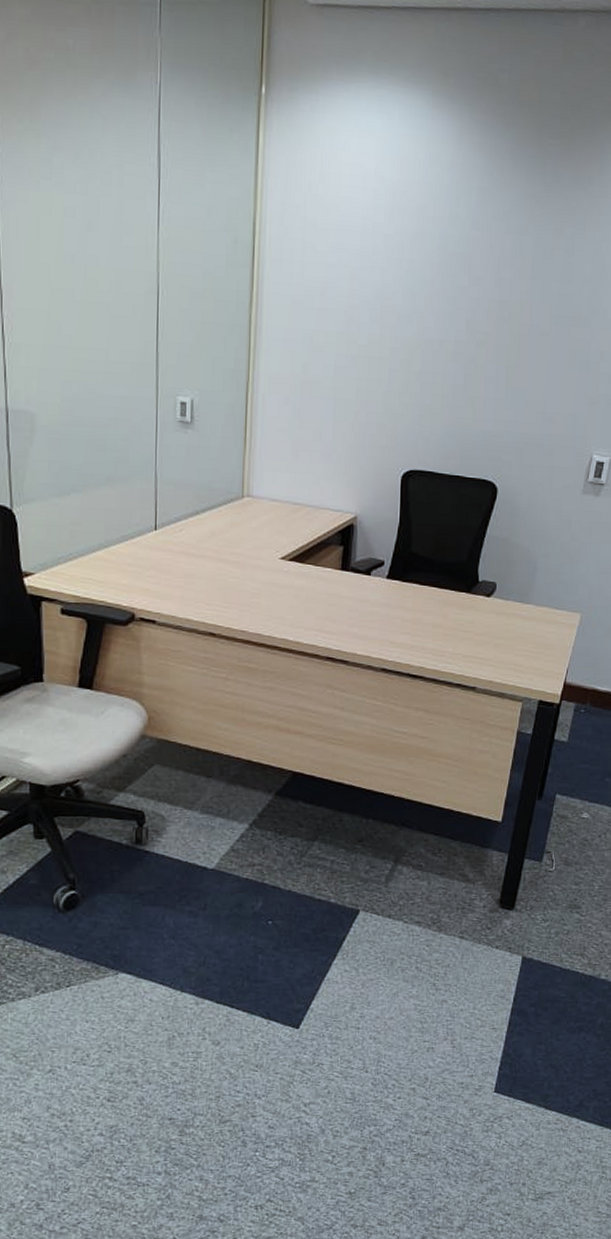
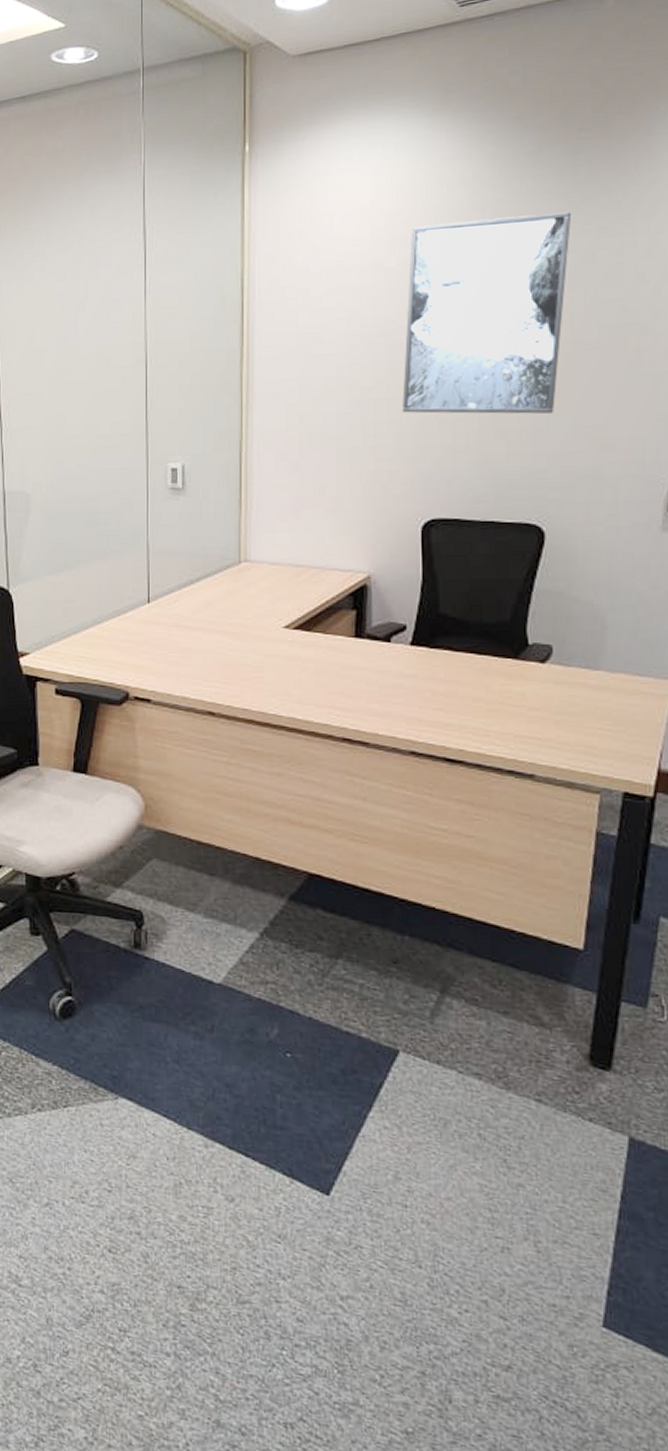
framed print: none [392,200,538,387] -> present [402,212,572,414]

